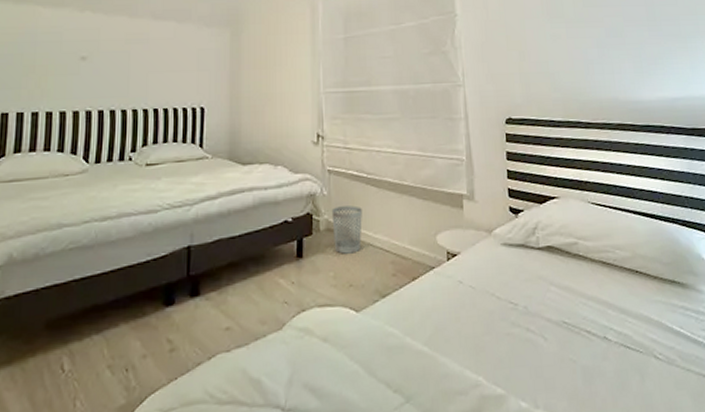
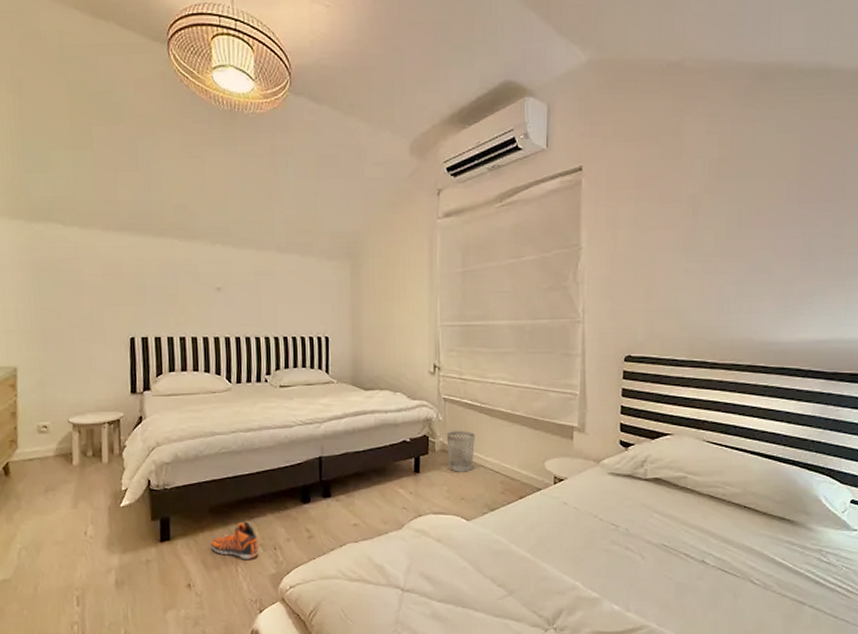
sneaker: none [42,336,106,389] -> present [210,521,259,559]

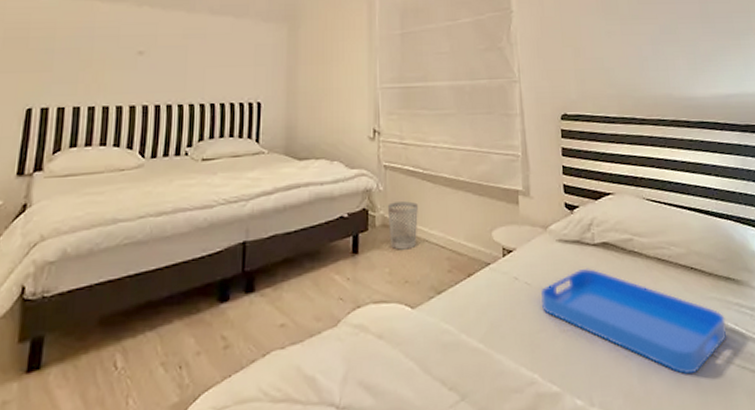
sneaker: present [210,521,259,559] -> none [95,333,159,387]
serving tray: none [589,499,773,596] -> present [541,267,727,375]

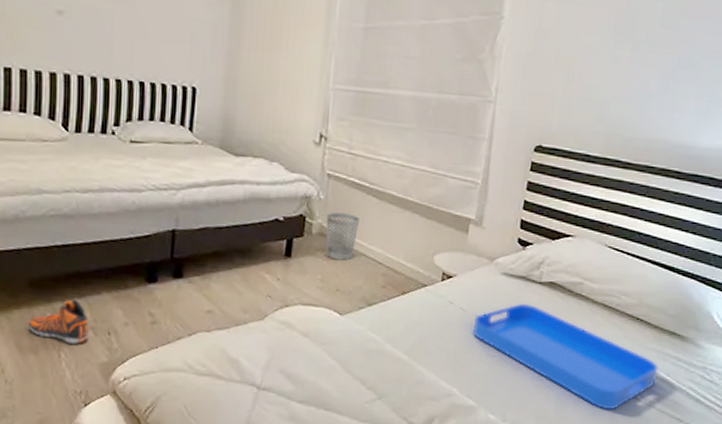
sneaker: none [95,333,159,387] -> present [27,299,89,344]

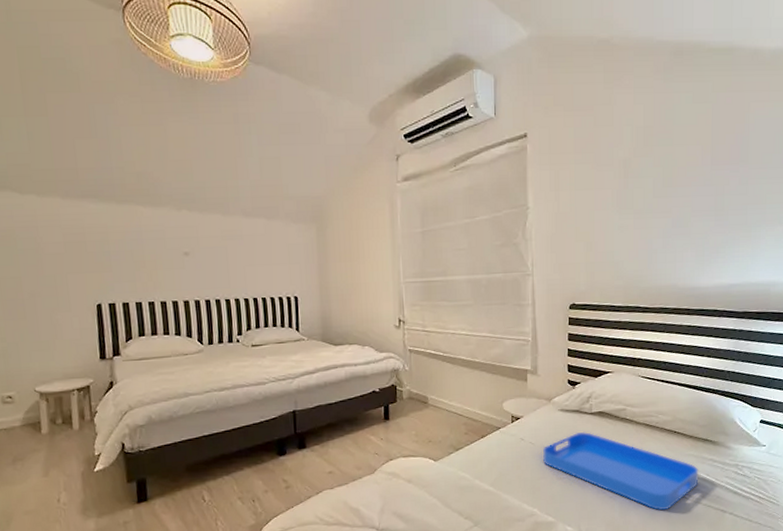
sneaker: present [27,299,89,344] -> none [189,477,238,513]
wastebasket: present [325,212,359,261] -> none [413,379,439,417]

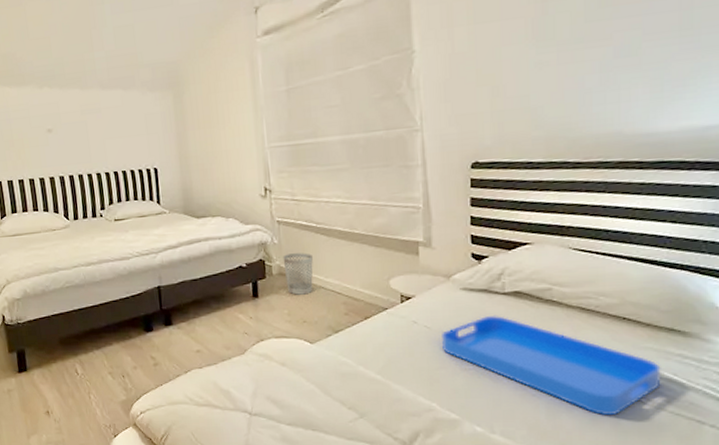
wastebasket: none [413,379,439,417] -> present [283,253,313,295]

